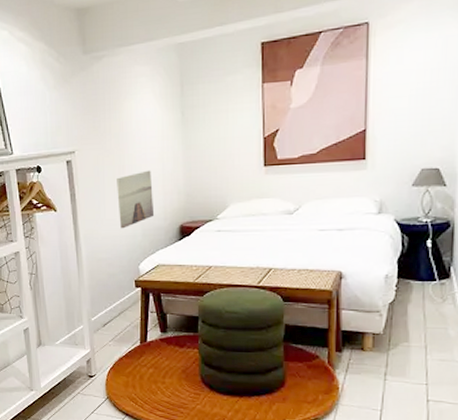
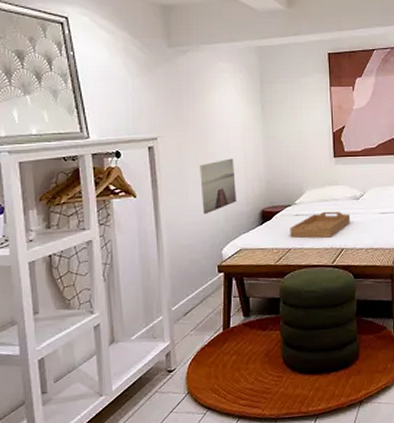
serving tray: none [210,227,282,256] -> present [290,211,351,238]

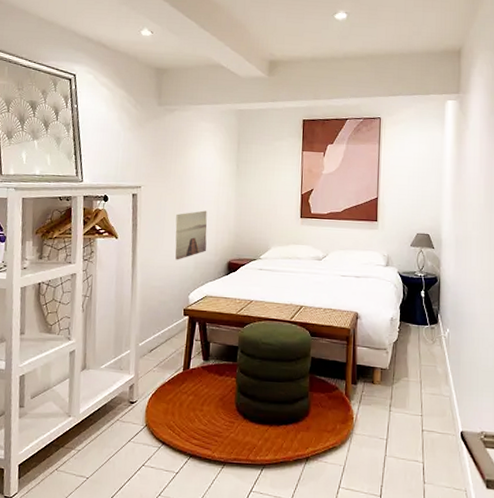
serving tray: present [290,211,351,238] -> none [252,268,312,294]

